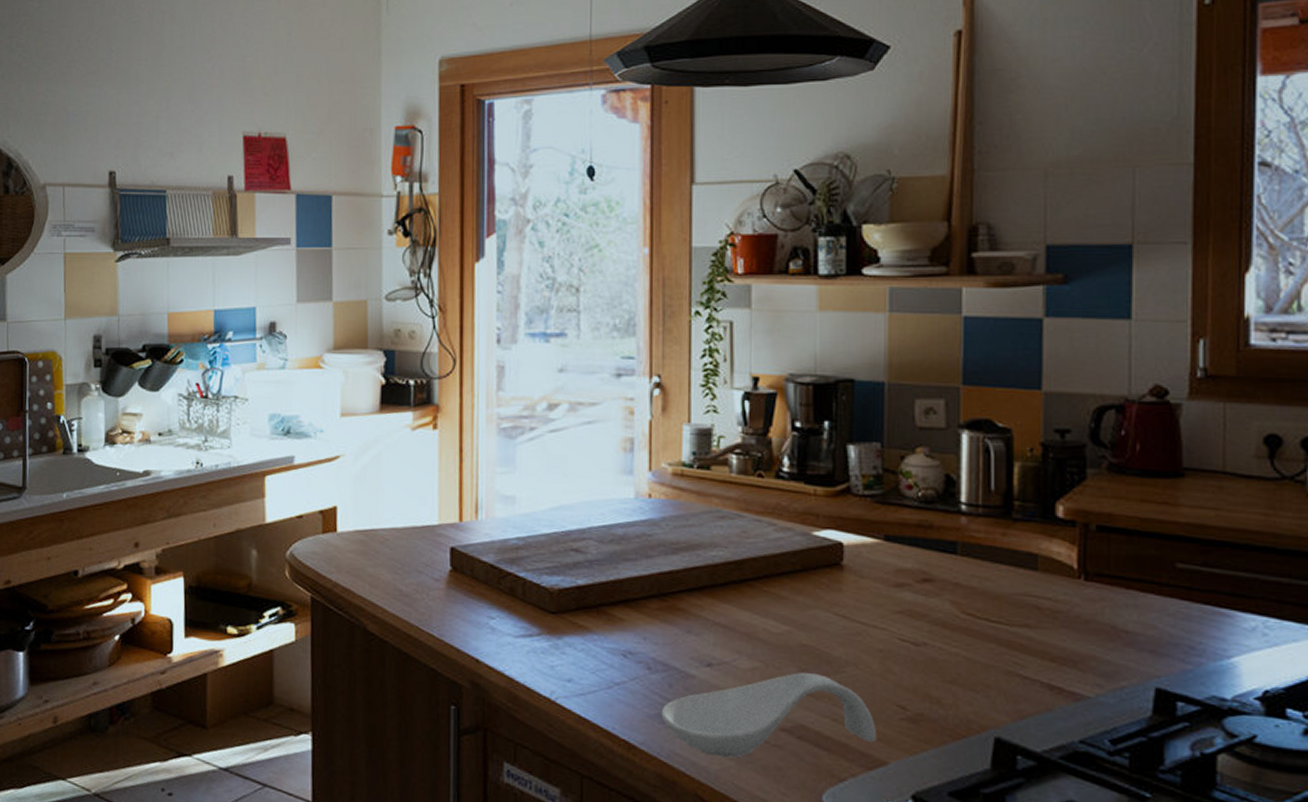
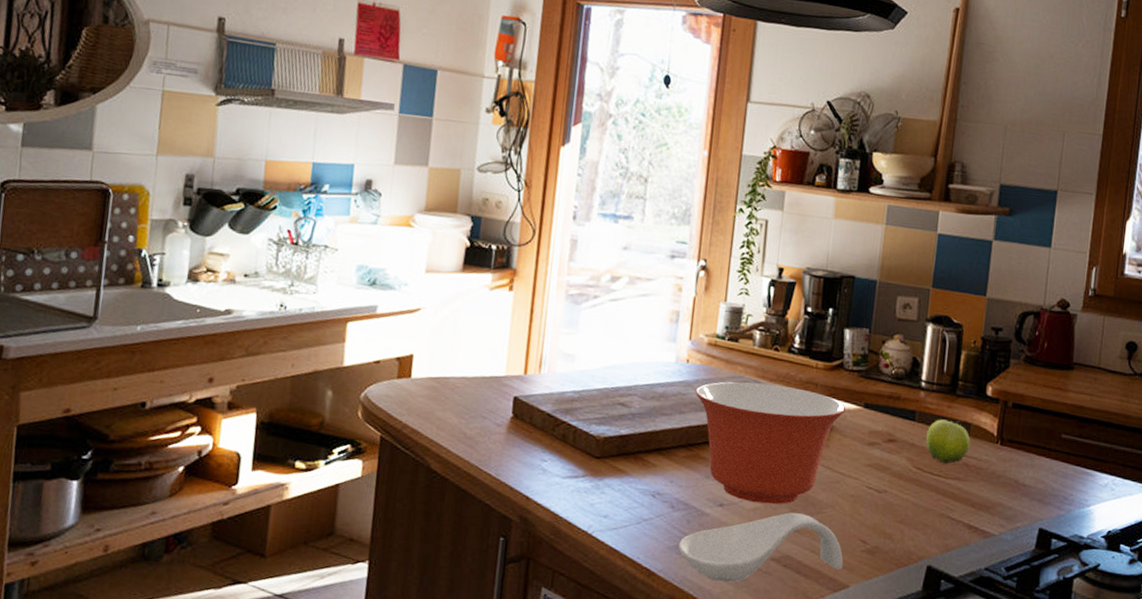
mixing bowl: none [662,517,860,663] -> present [695,382,846,505]
fruit: none [976,550,1040,608] -> present [926,419,971,464]

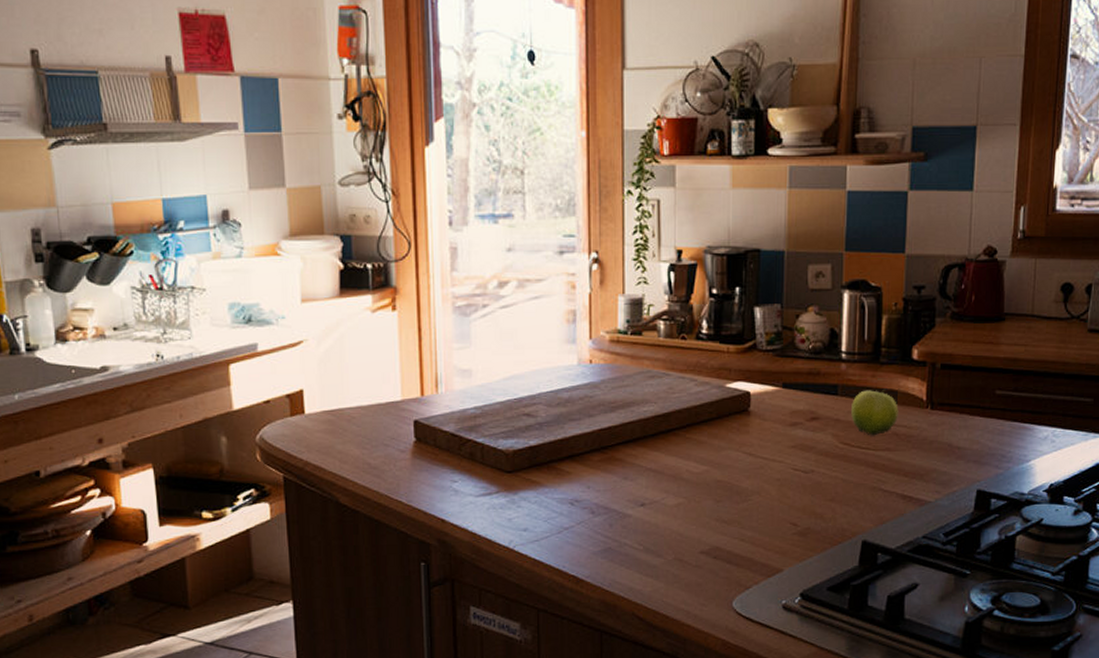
spoon rest: present [678,513,843,583] -> none [603,504,775,581]
mixing bowl: present [695,382,846,505] -> none [602,375,764,498]

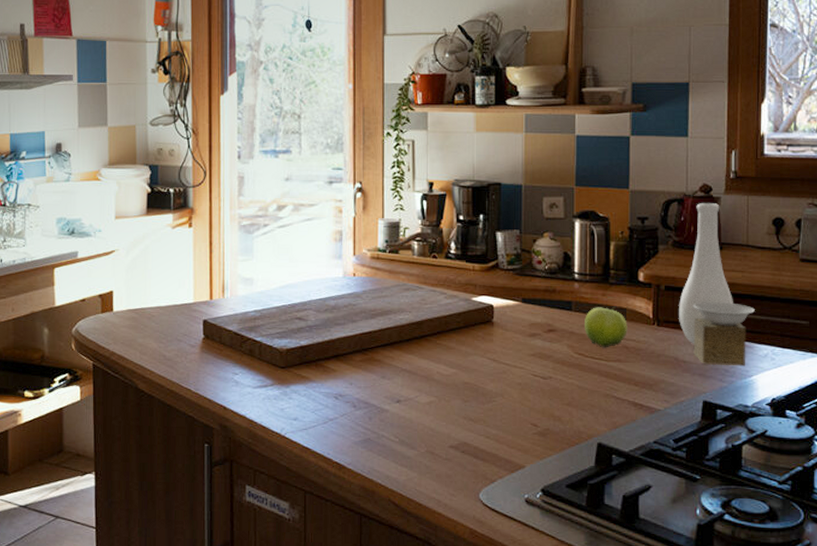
vase: none [955,267,1037,451] -> present [679,202,755,367]

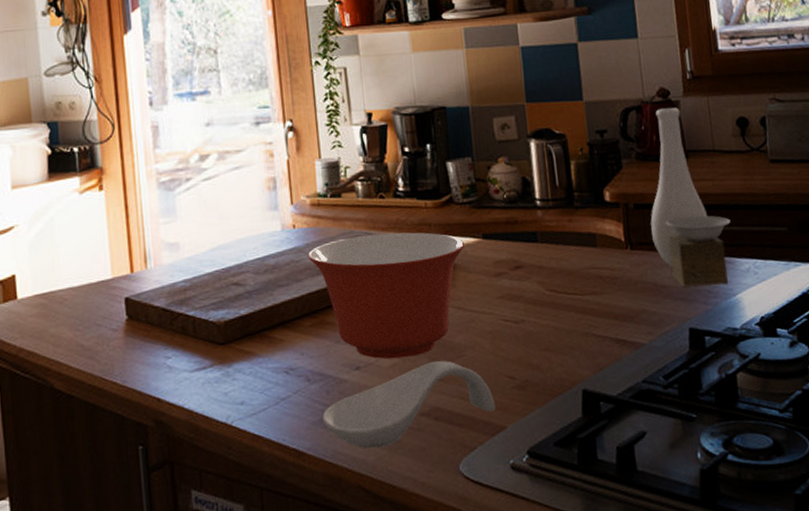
spoon rest: none [363,404,517,470] -> present [322,361,496,449]
mixing bowl: none [364,288,505,397] -> present [307,232,465,359]
fruit: present [585,306,627,348] -> none [552,232,600,281]

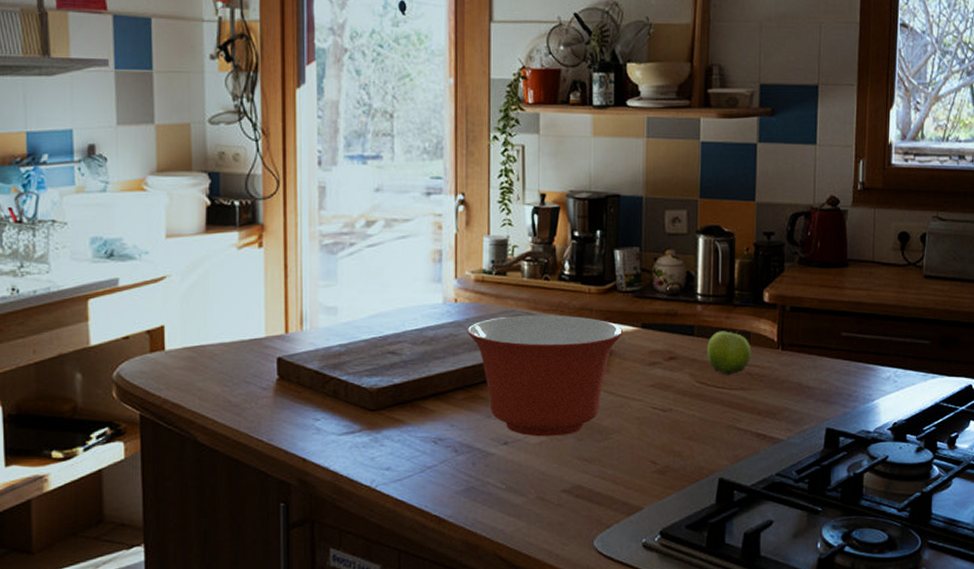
spoon rest: present [322,361,496,449] -> none [466,442,635,520]
fruit: none [552,232,600,281] -> present [707,330,751,376]
vase: present [650,107,731,287] -> none [804,215,879,391]

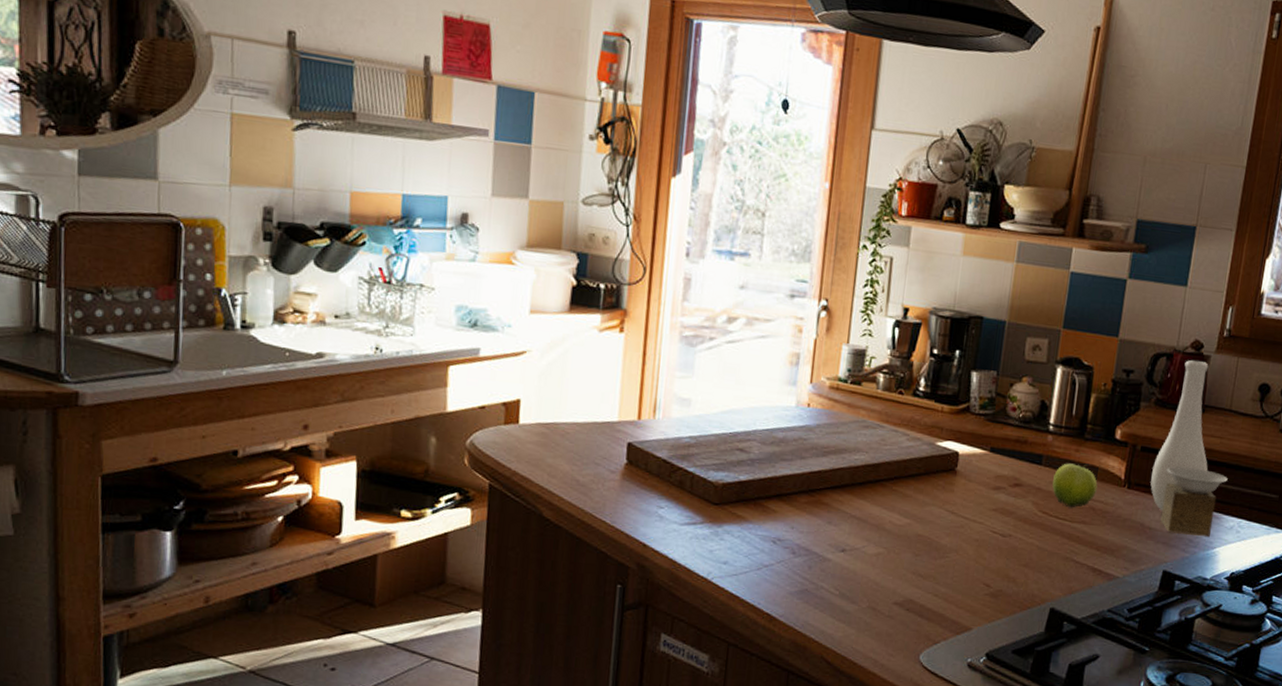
mixing bowl: present [467,315,624,437] -> none [816,426,972,550]
vase: none [804,215,879,391] -> present [1150,359,1228,538]

